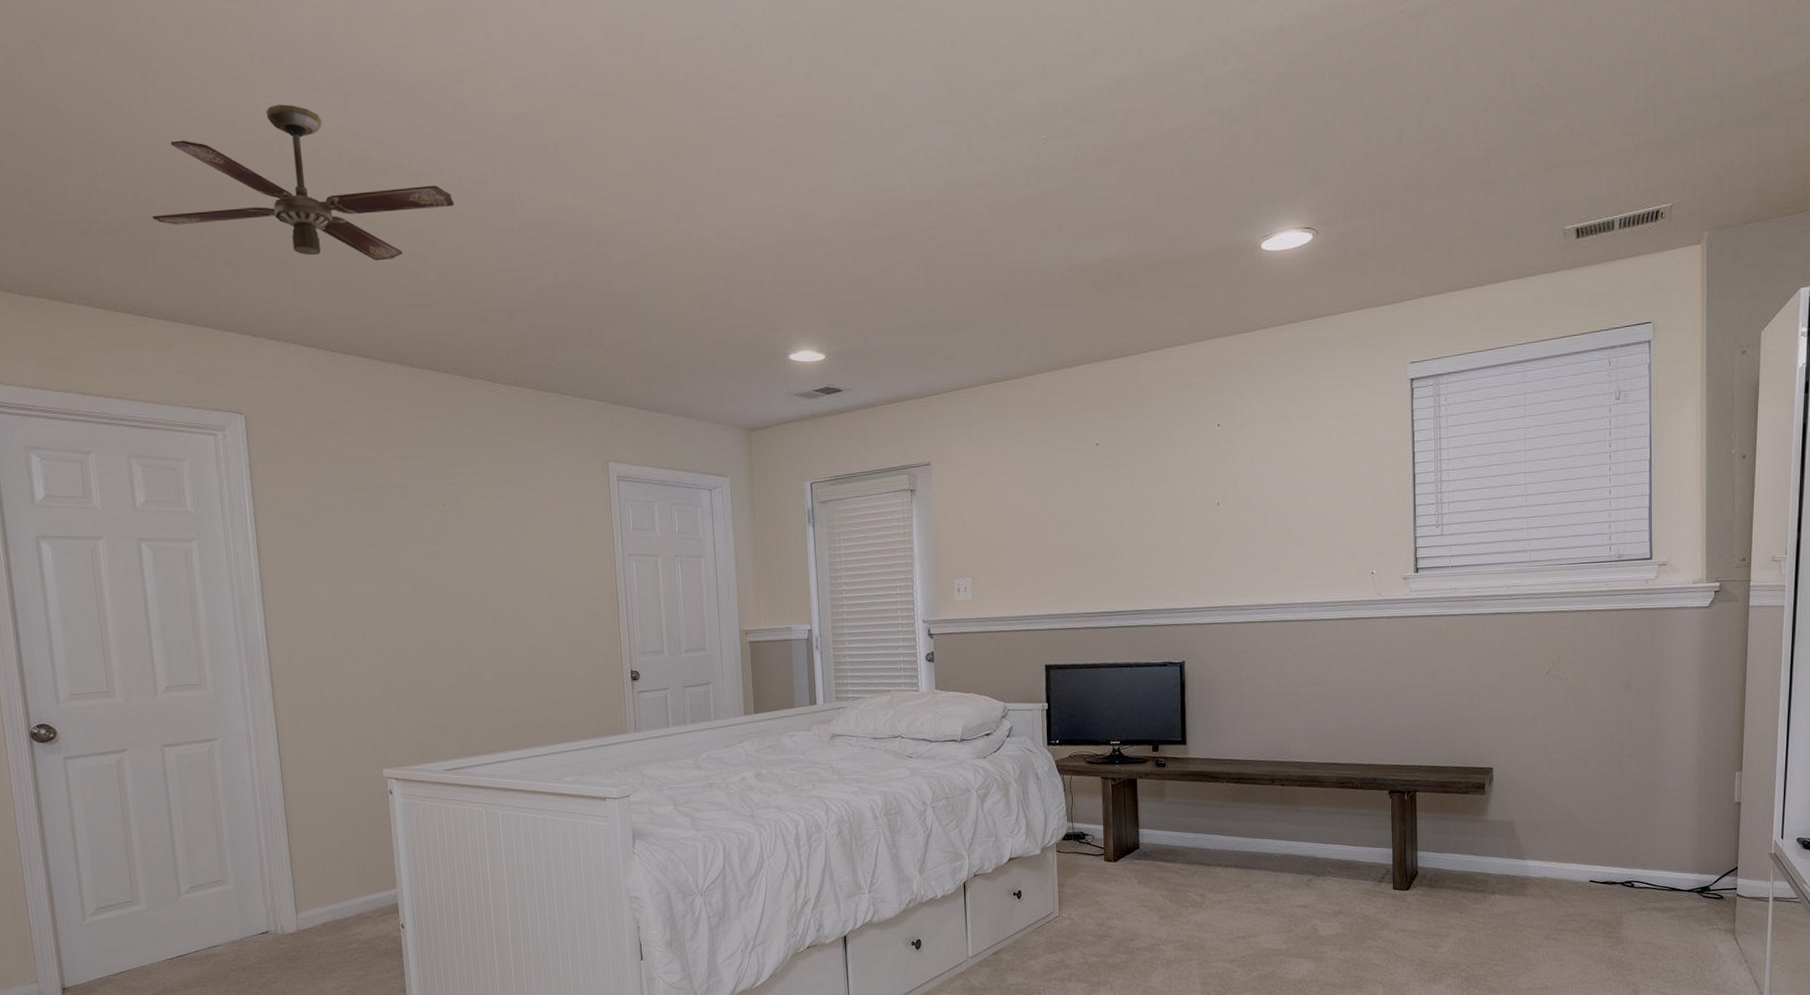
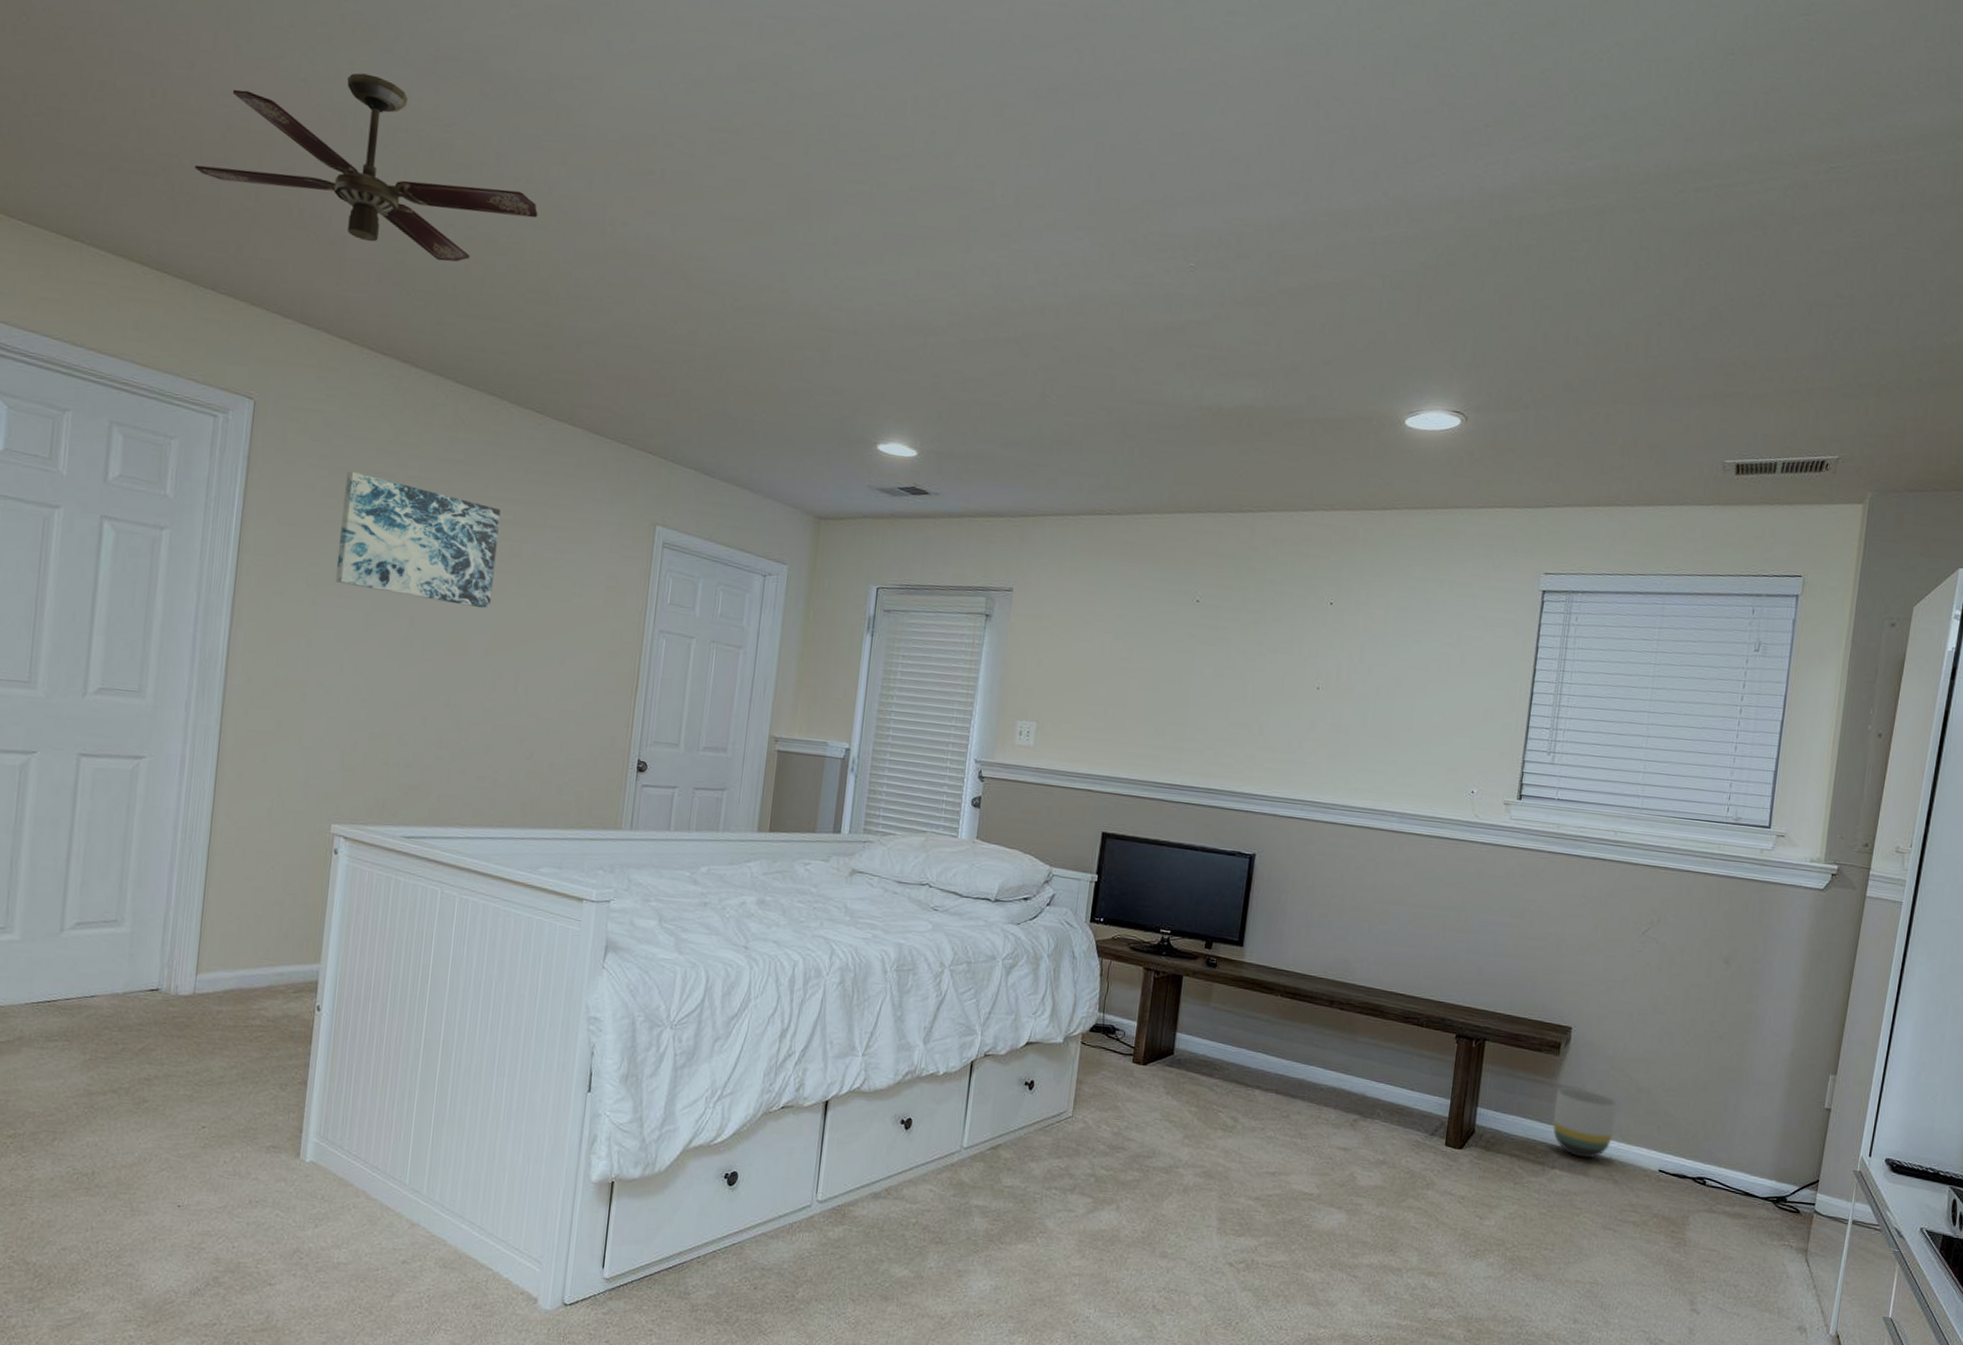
wall art: none [335,461,480,562] -> present [335,471,501,609]
planter: none [1486,820,1545,881] -> present [1553,1086,1619,1158]

